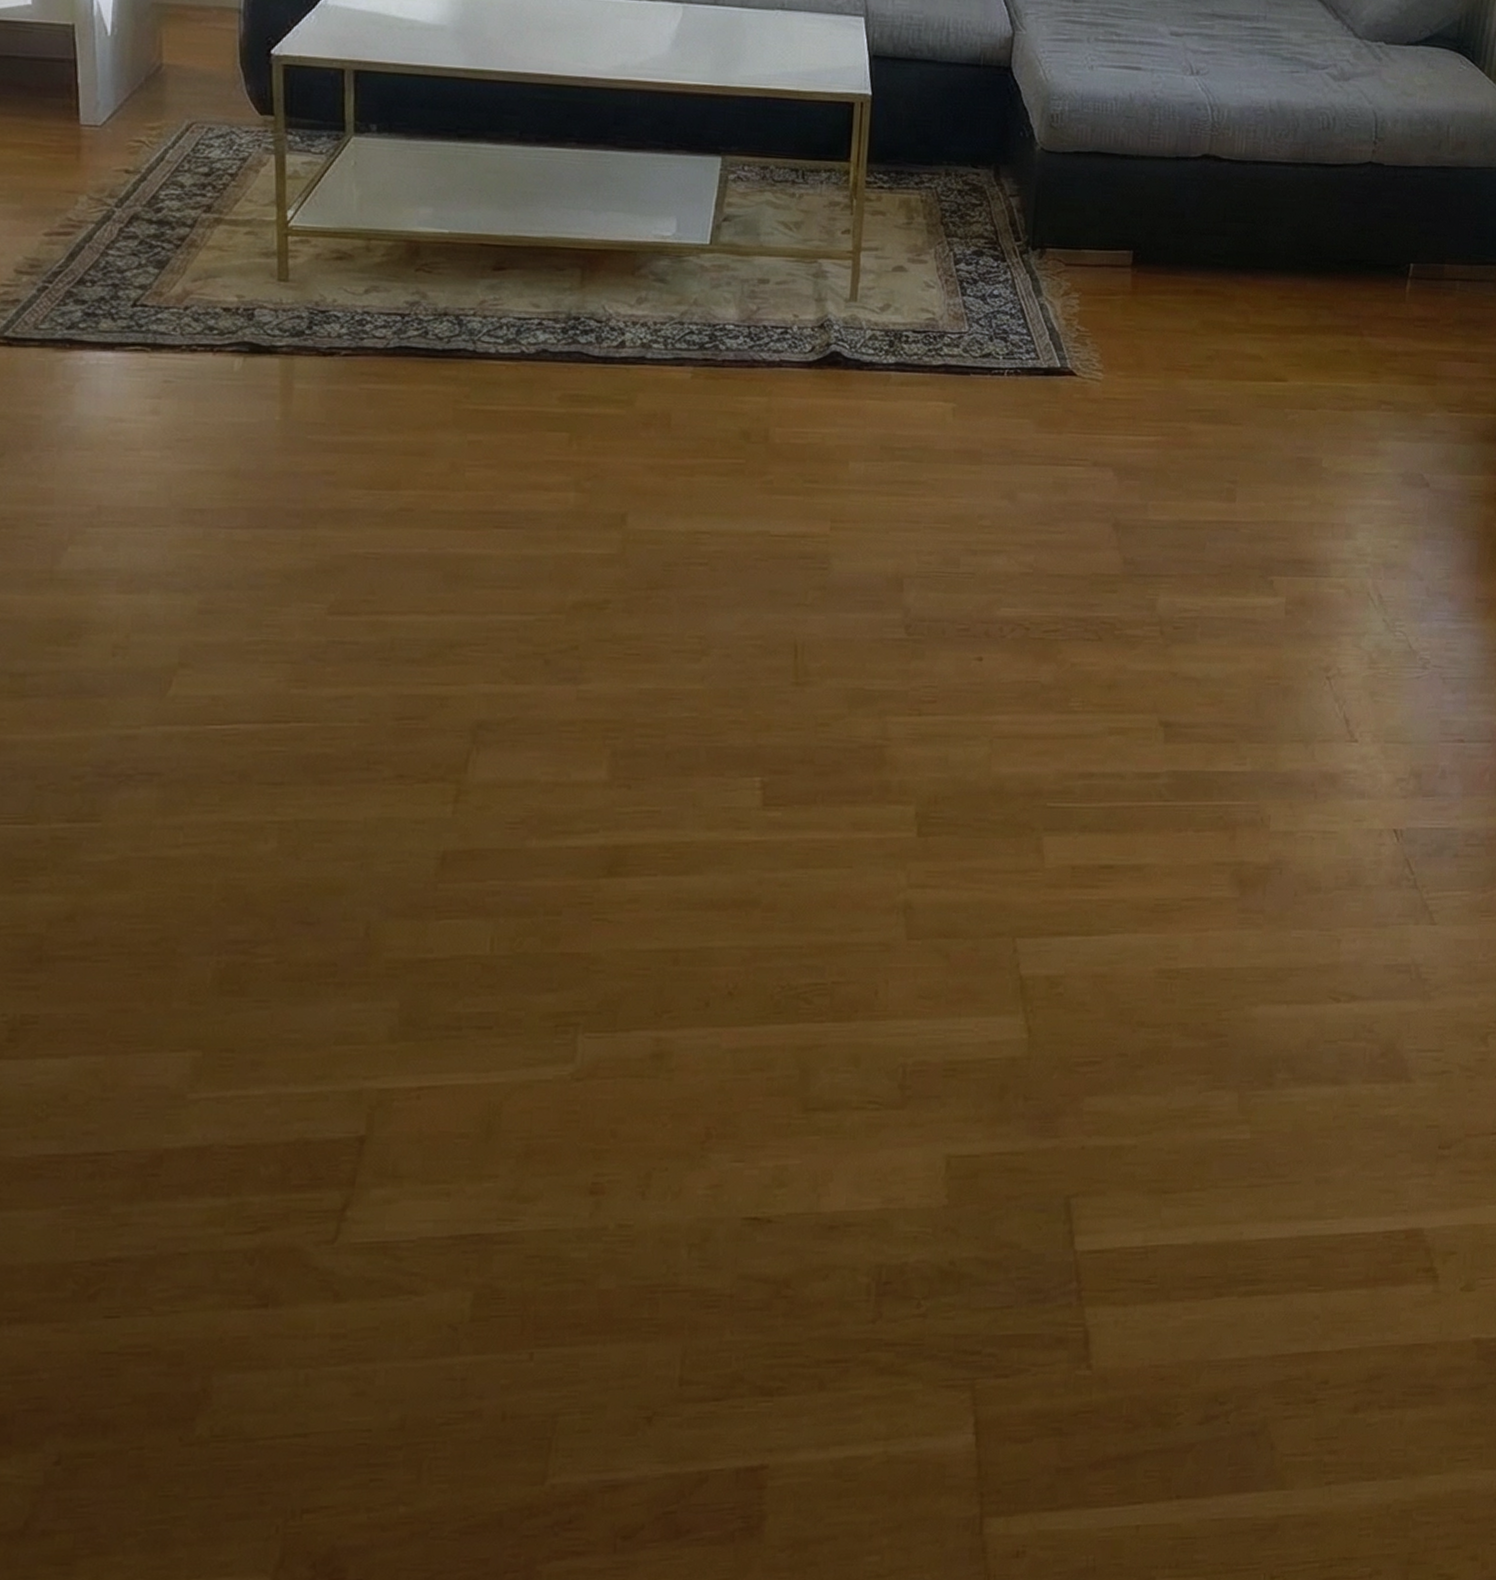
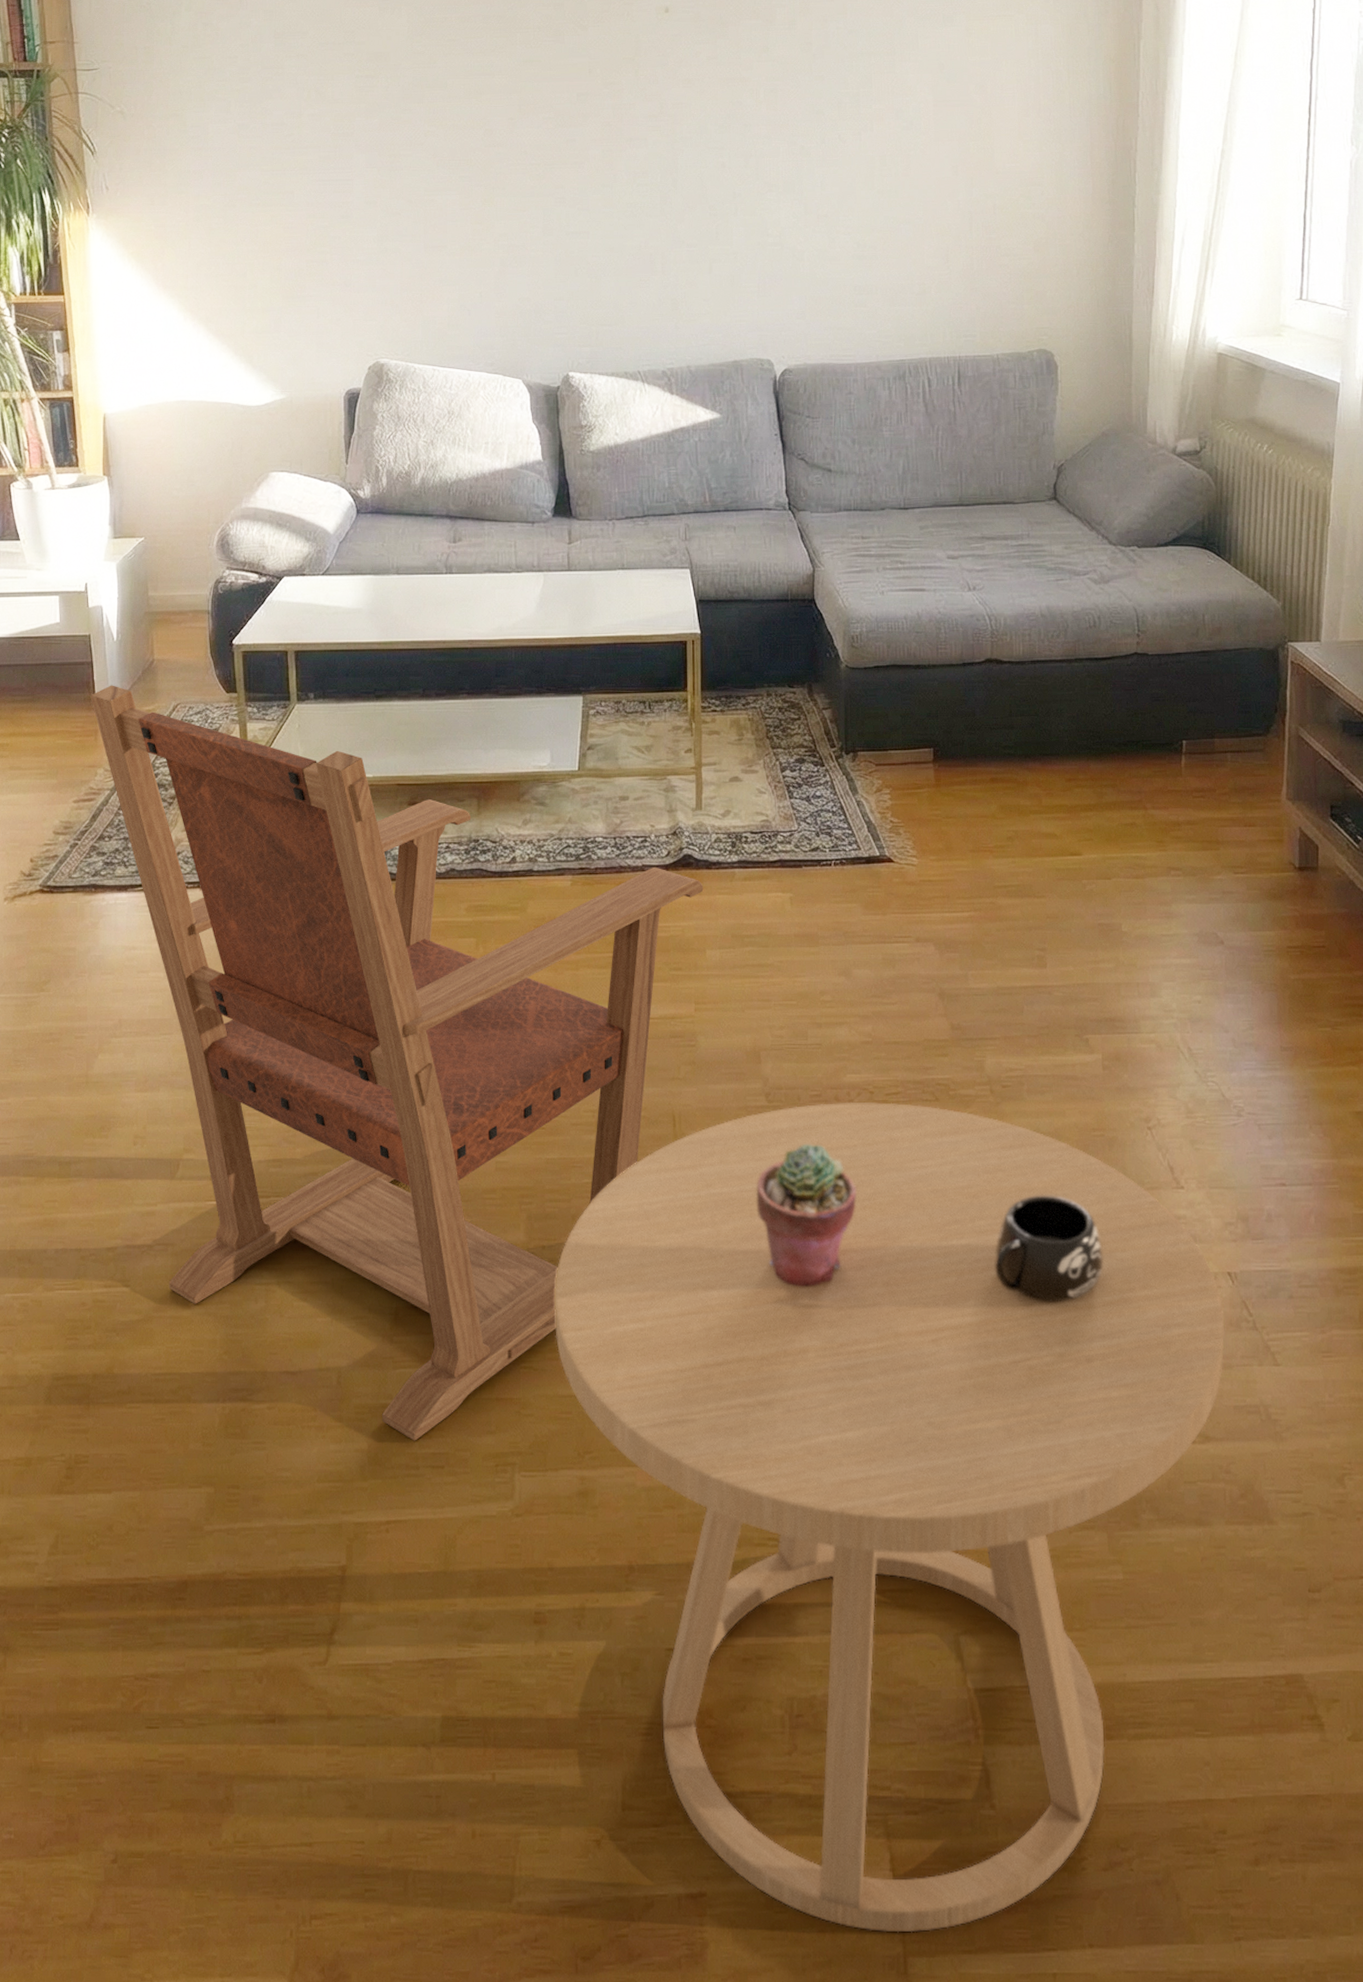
armchair: none [71,91,852,999] -> present [90,685,704,1441]
side table: none [636,638,1385,1495] -> present [555,1102,1225,1933]
potted succulent: none [885,682,1001,838] -> present [756,1144,857,1288]
mug: none [1146,745,1264,856] -> present [995,1195,1103,1301]

